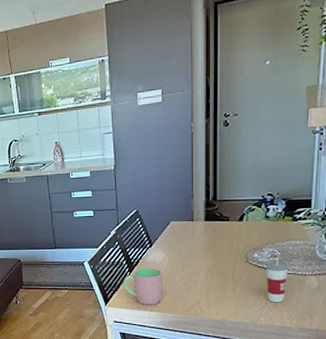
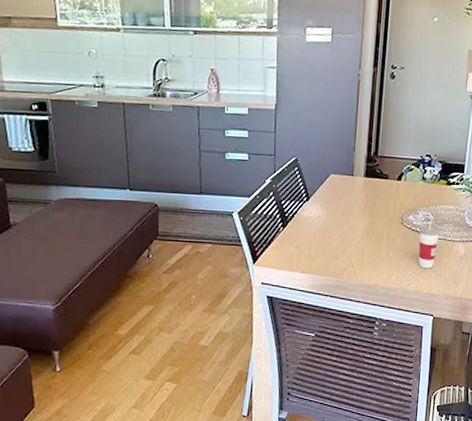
cup: present [123,267,163,305] -> none [275,223,318,266]

